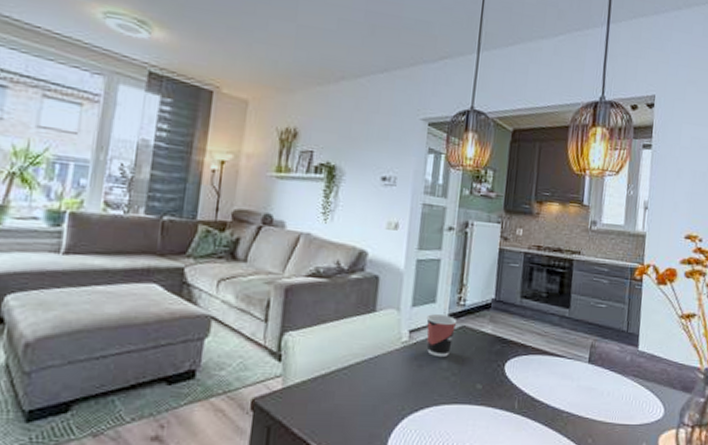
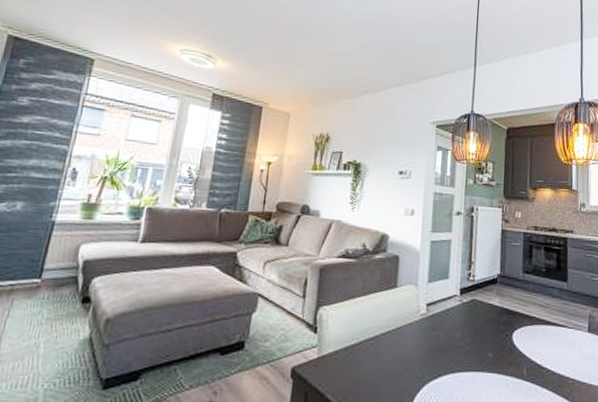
cup: present [426,314,458,358] -> none [441,289,468,328]

